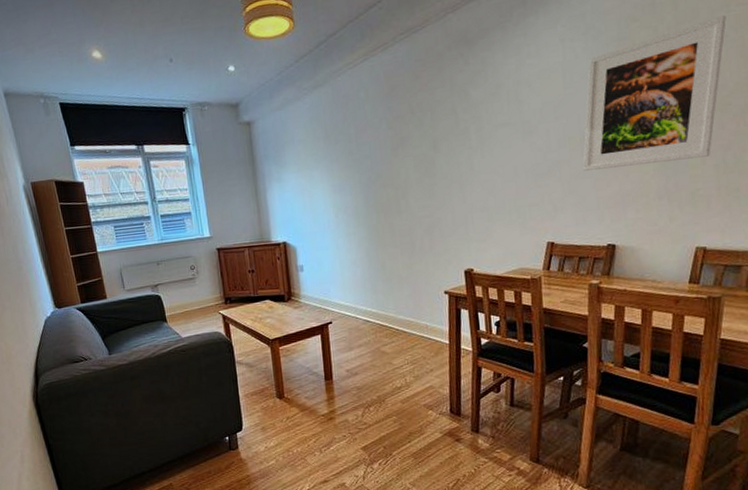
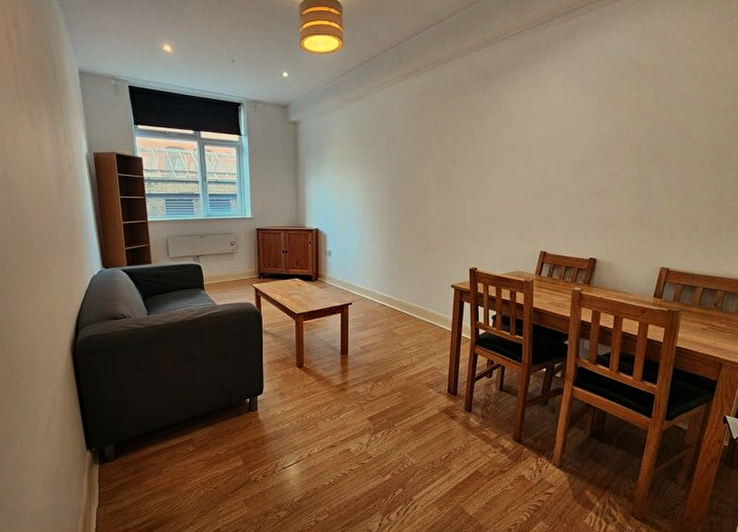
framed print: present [582,15,726,171] -> none [573,81,694,194]

